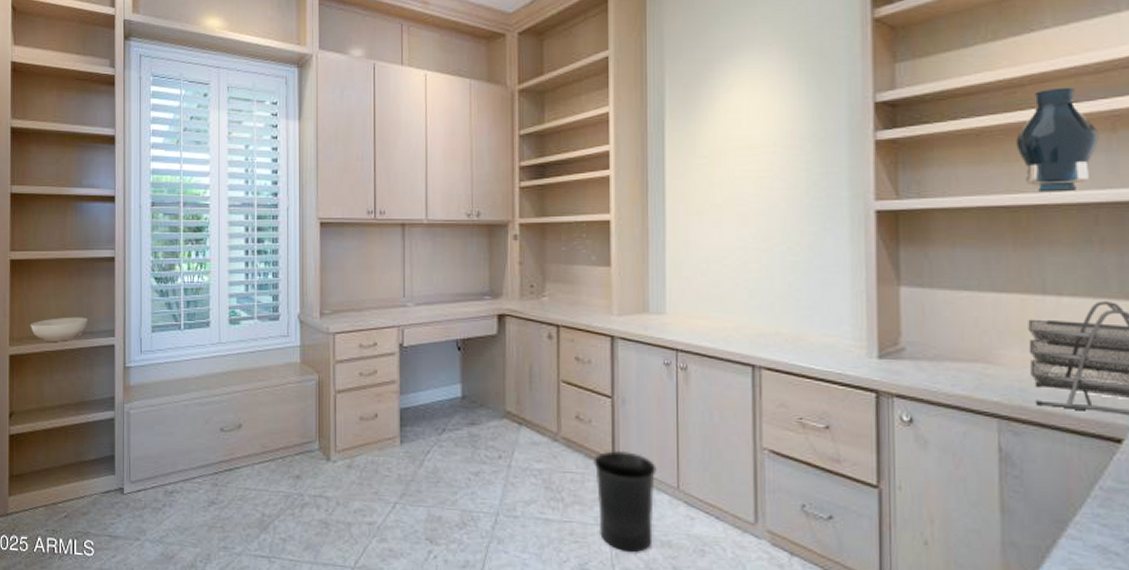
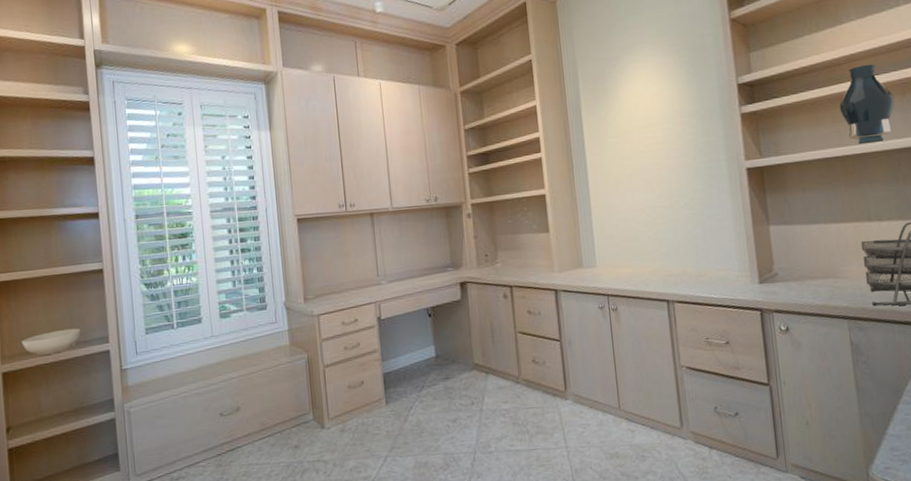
waste bin: present [593,450,657,552] -> none [550,383,604,467]

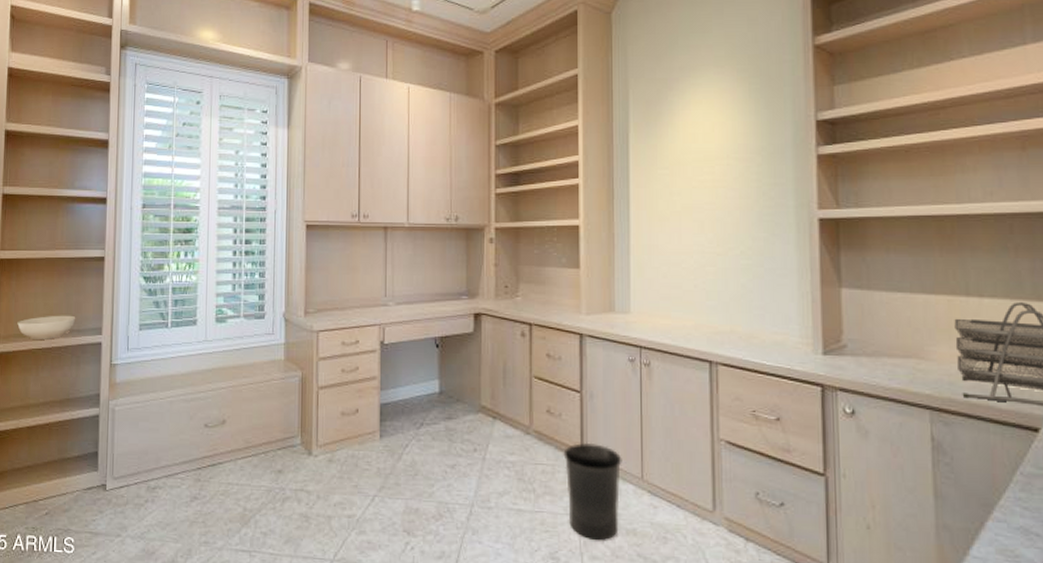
waste bin: none [550,383,604,467] -> present [563,442,622,540]
vase: present [839,64,895,145] -> none [940,110,1012,204]

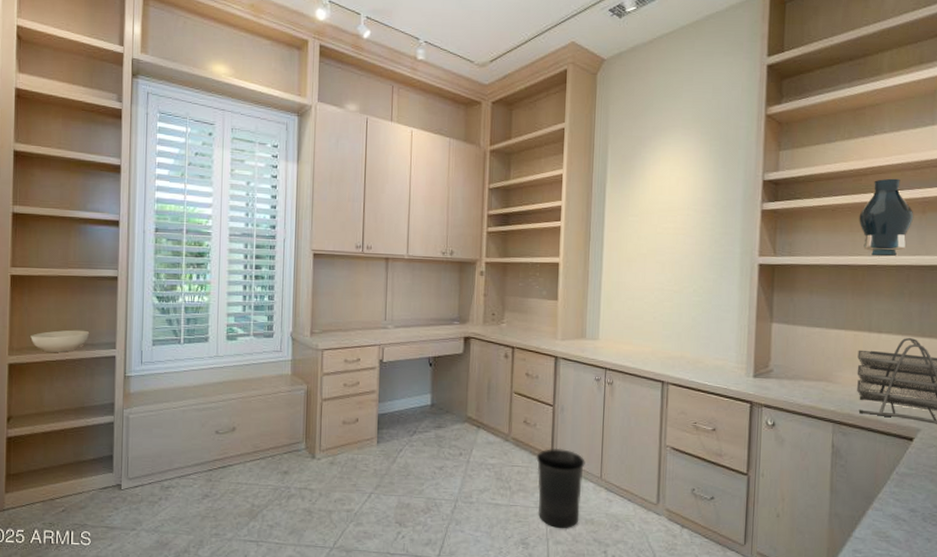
vase: none [940,110,1012,204] -> present [859,178,914,257]

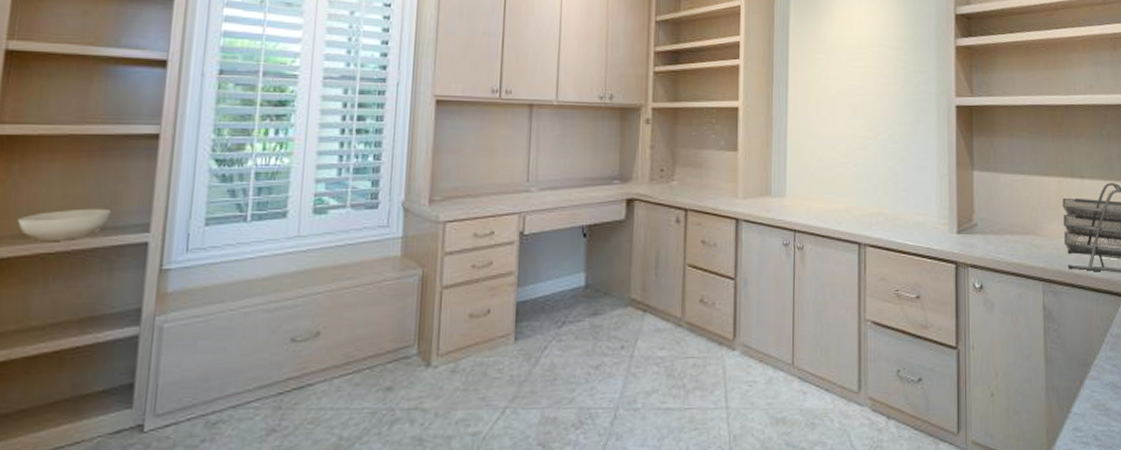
waste bin: present [536,448,585,528] -> none [715,331,774,433]
vase: present [859,178,914,257] -> none [1053,13,1106,96]

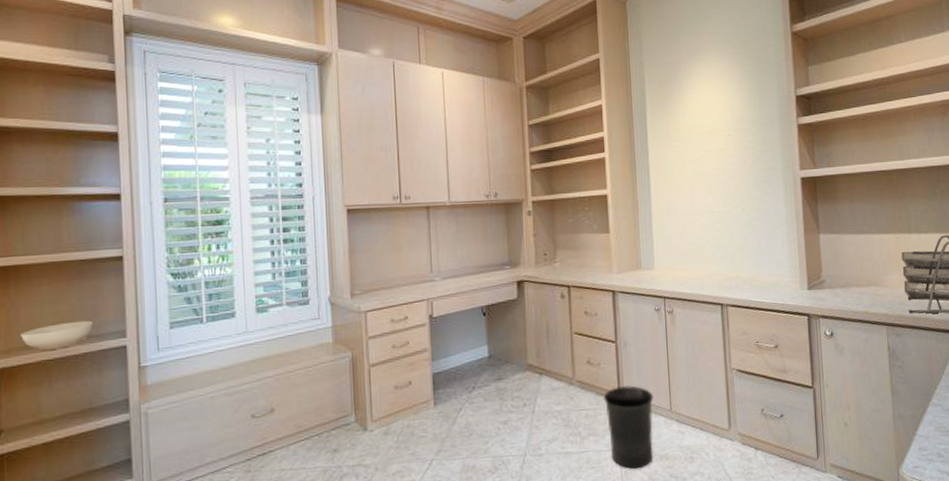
waste bin: none [715,331,774,433] -> present [603,385,654,469]

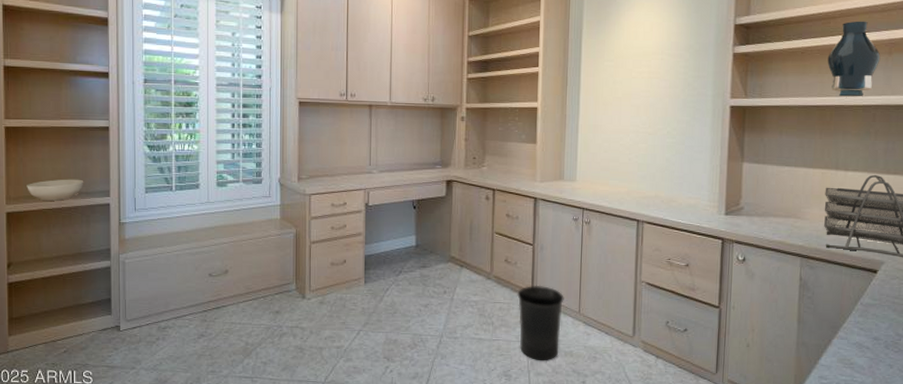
vase: none [887,84,937,160] -> present [827,21,881,97]

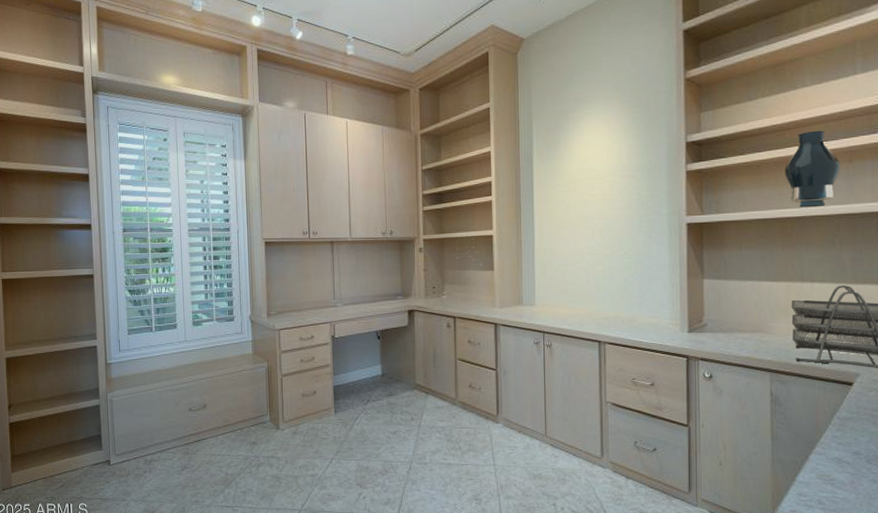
bowl: present [27,179,84,201] -> none [23,324,73,346]
waste bin: present [517,285,564,360] -> none [483,409,530,484]

